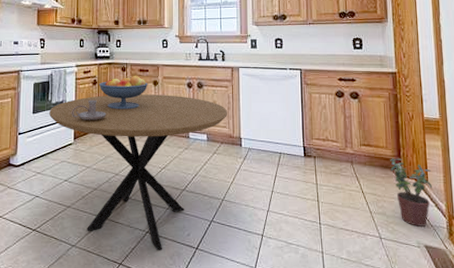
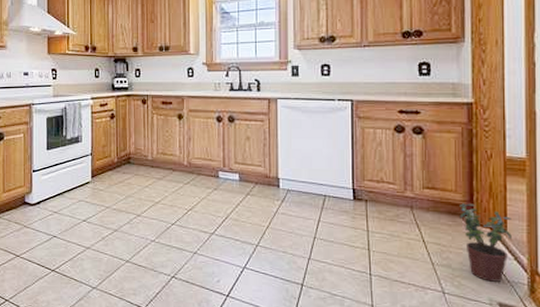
dining table: present [49,94,228,250] -> none [64,129,264,296]
candle holder: present [72,99,106,120] -> none [88,135,126,158]
fruit bowl: present [99,75,148,110] -> none [117,108,172,146]

